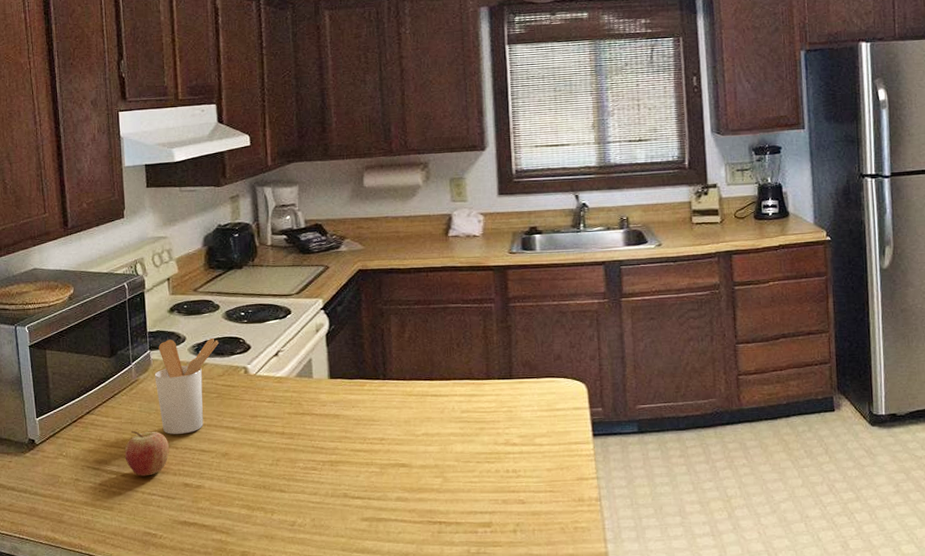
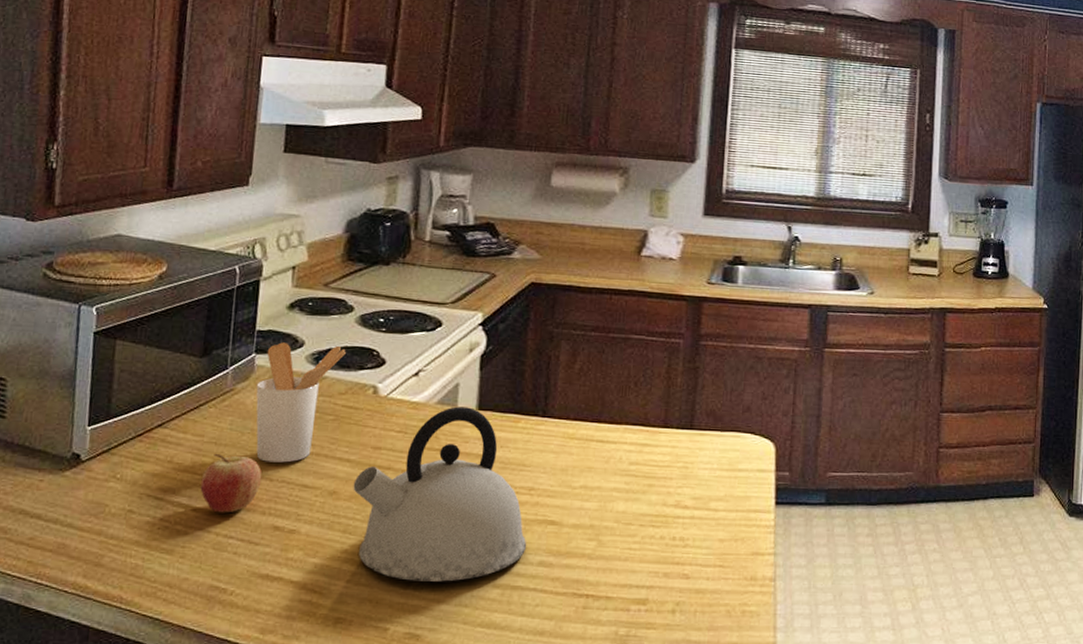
kettle: none [240,377,385,519] -> present [353,406,527,582]

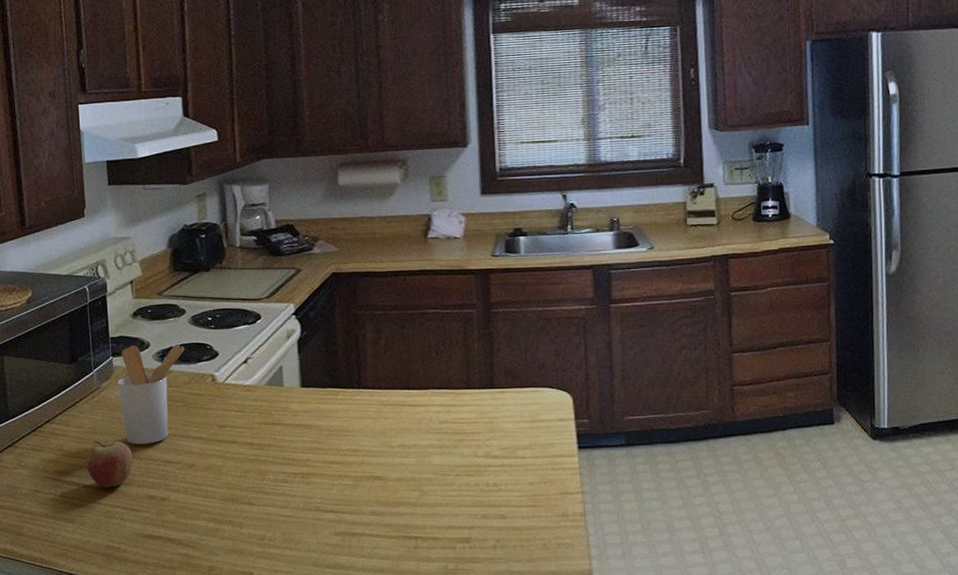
kettle: present [353,406,527,582] -> none [207,386,359,533]

